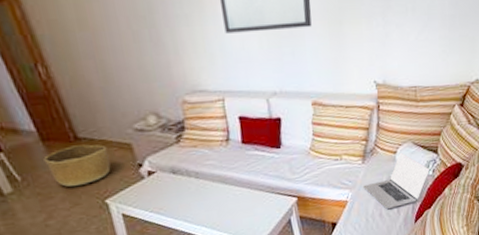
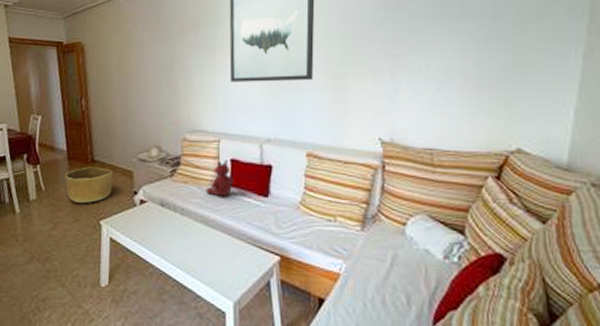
teddy bear: none [217,117,245,155] -> present [205,159,234,197]
laptop: present [363,152,429,210] -> none [361,225,454,298]

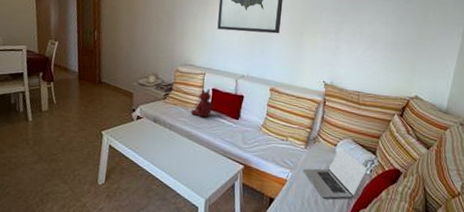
basket: present [65,167,113,204] -> none [74,86,116,117]
laptop: none [361,225,454,298] -> present [303,146,367,199]

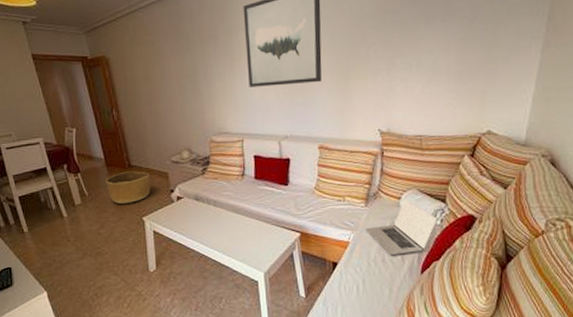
basket: none [74,86,116,117] -> present [105,171,150,204]
teddy bear: present [190,88,214,118] -> none [234,156,258,188]

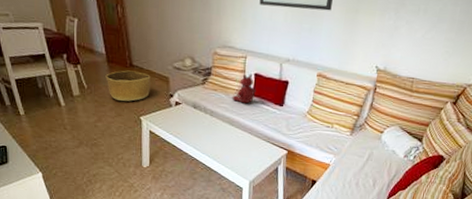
teddy bear: none [234,156,258,188] -> present [232,73,256,104]
laptop: present [366,198,437,256] -> none [346,133,411,181]

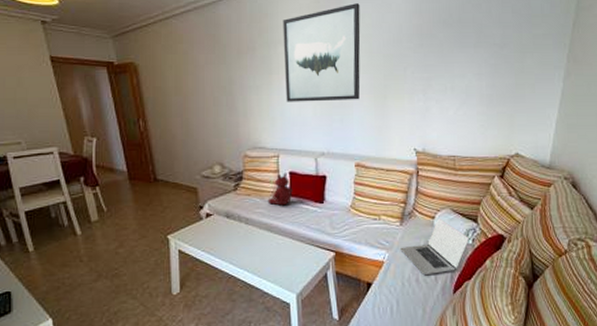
basket: present [105,70,151,102] -> none [127,185,177,221]
laptop: none [346,133,411,181] -> present [400,218,469,276]

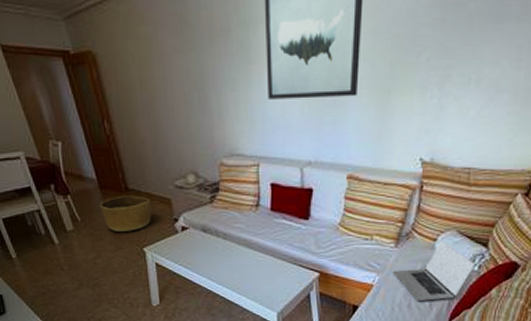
basket: none [127,185,177,221] -> present [99,195,151,233]
teddy bear: present [267,172,293,206] -> none [246,184,275,221]

